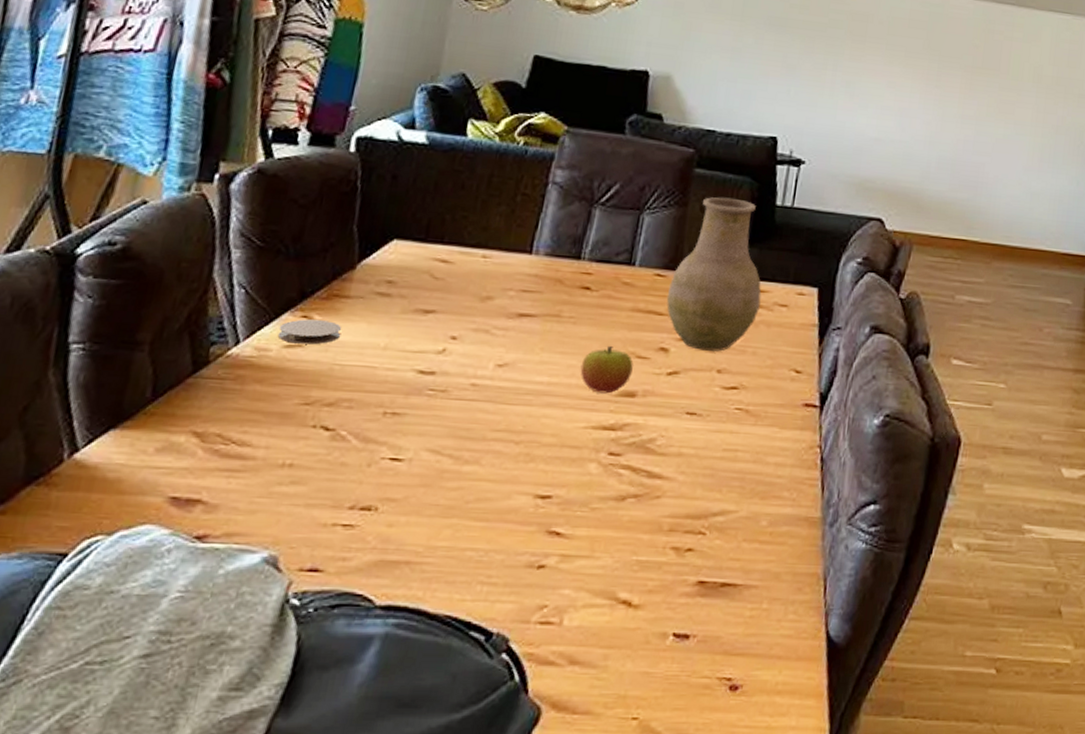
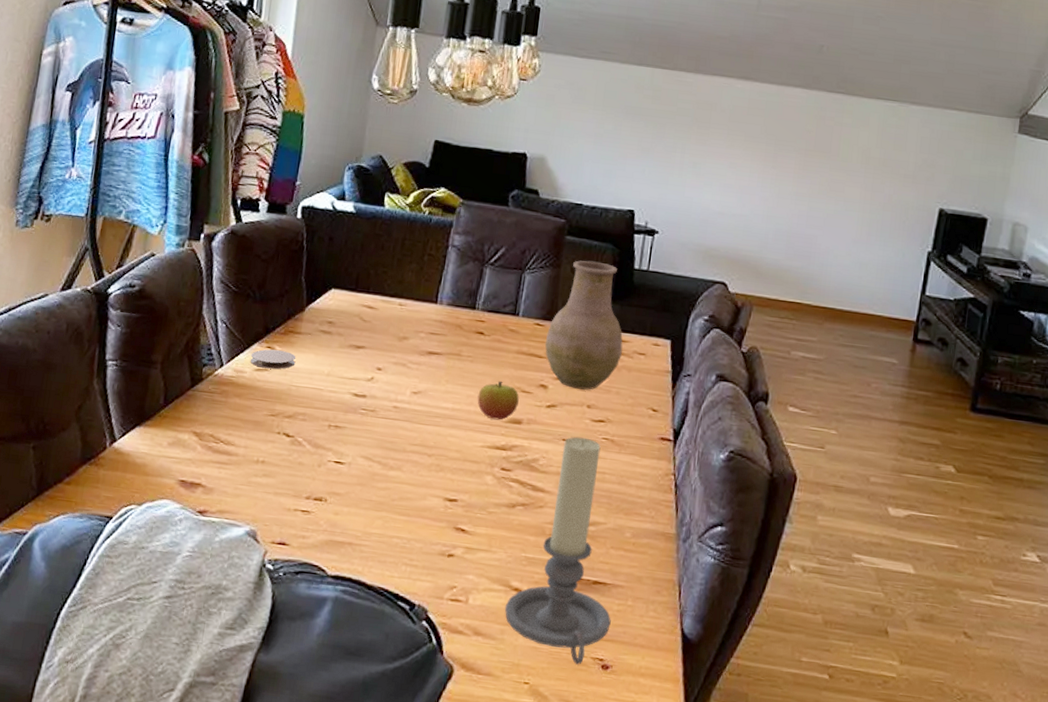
candle holder: none [609,408,742,689] -> present [504,436,611,665]

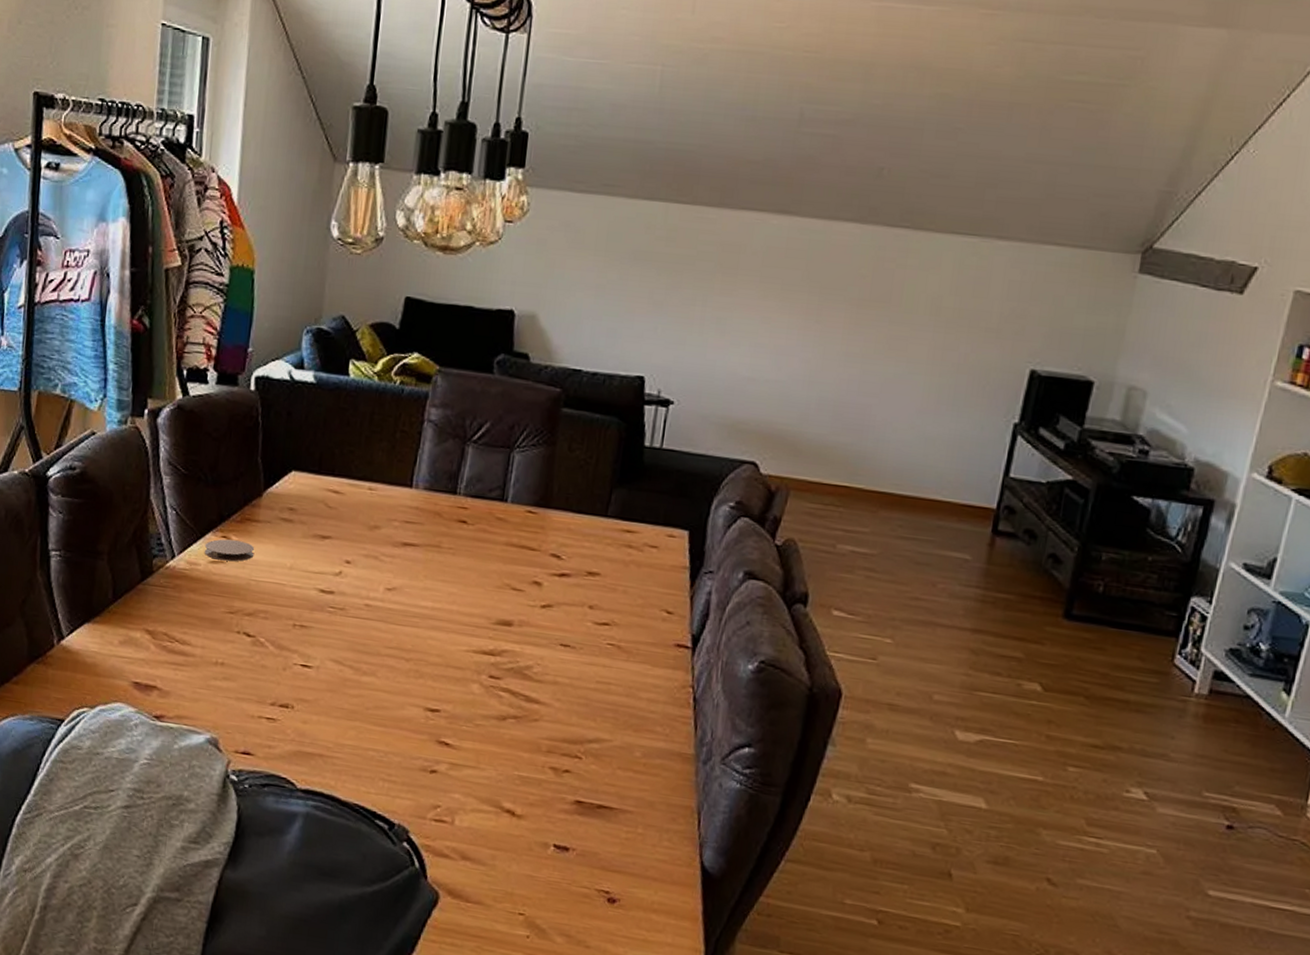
apple: present [477,380,519,420] -> none [460,576,509,622]
candle holder: present [504,436,611,665] -> none [495,641,619,897]
vase: present [545,260,623,390] -> none [538,437,632,588]

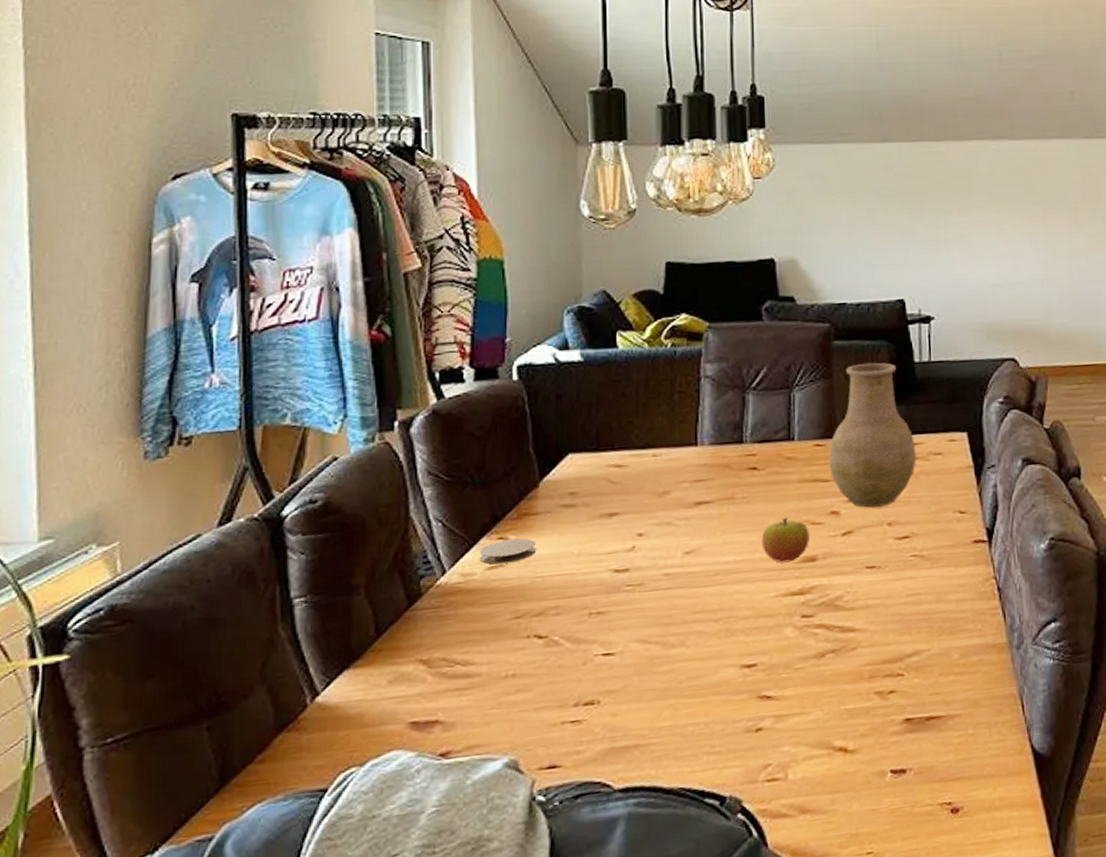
apple: none [460,576,509,622] -> present [761,517,810,563]
vase: none [538,437,632,588] -> present [828,362,917,508]

